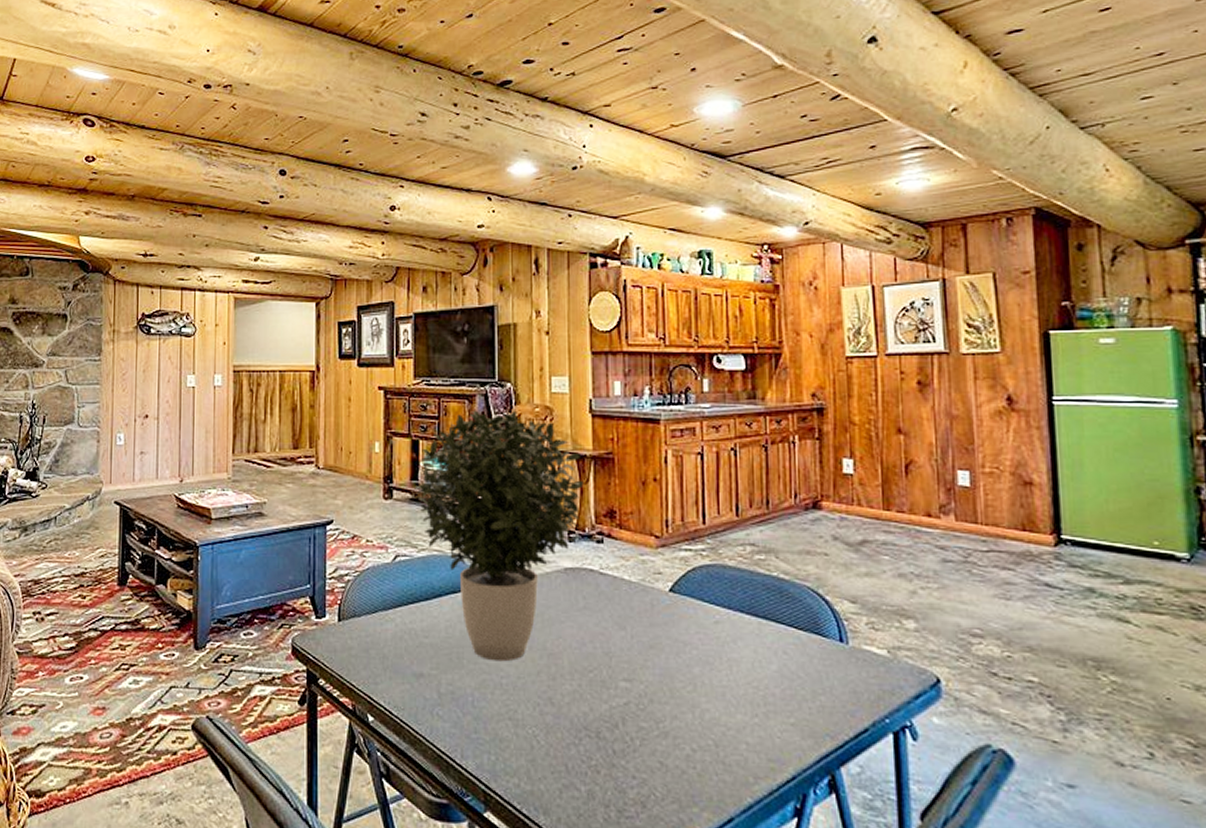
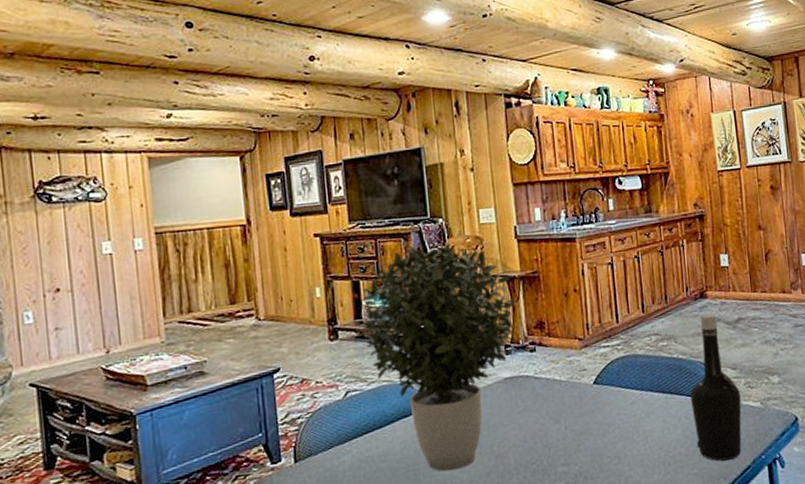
bottle: none [792,529,861,716] -> present [690,313,742,461]

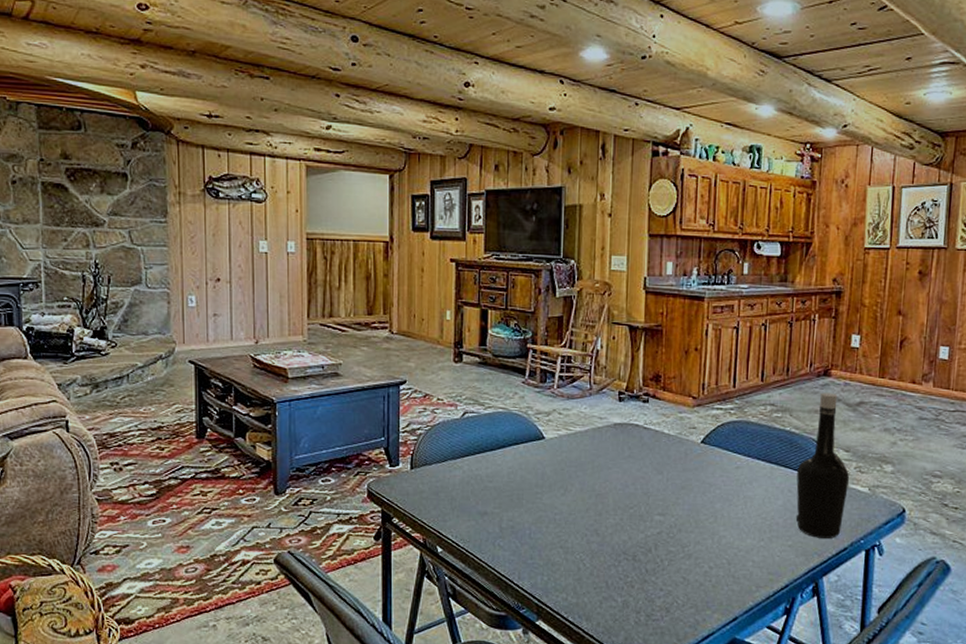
potted plant: present [359,243,515,471] -> none [483,283,635,501]

